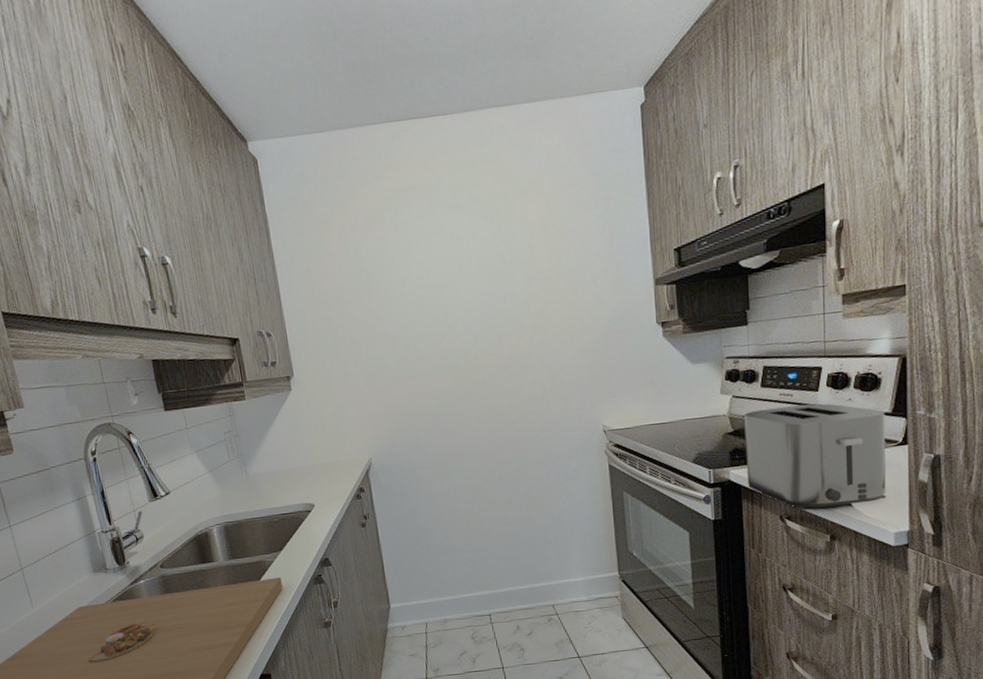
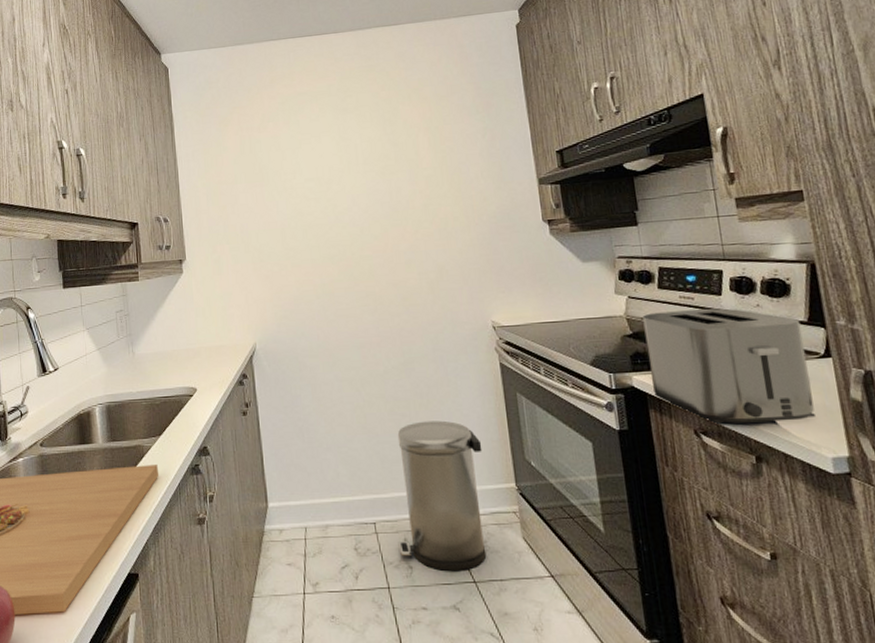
pedal bin: none [511,520,590,651] -> present [397,420,487,572]

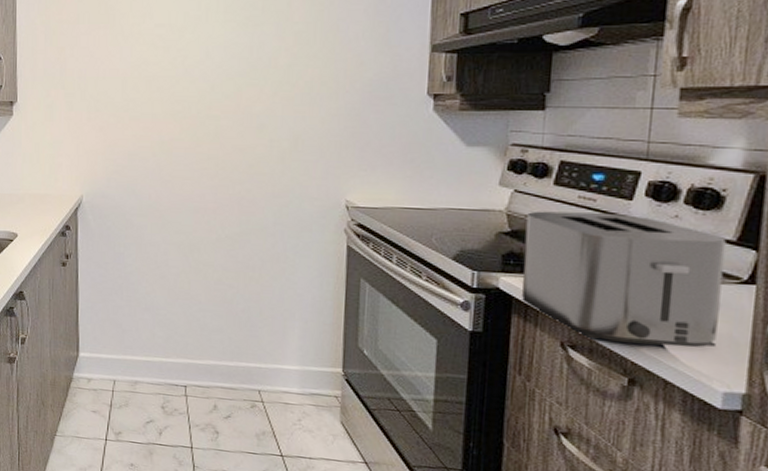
pedal bin: present [397,420,487,572] -> none [207,295,312,444]

